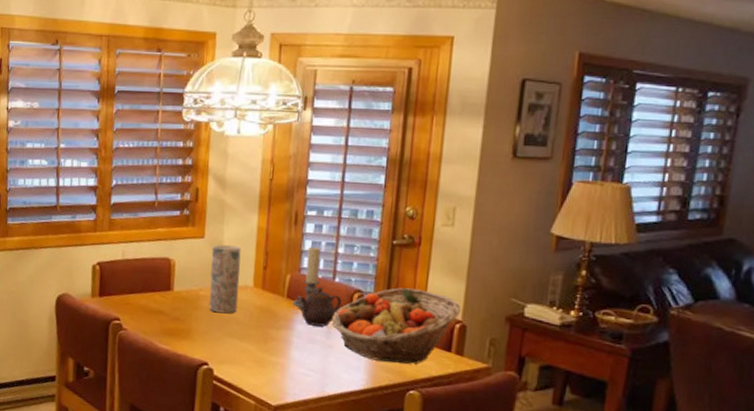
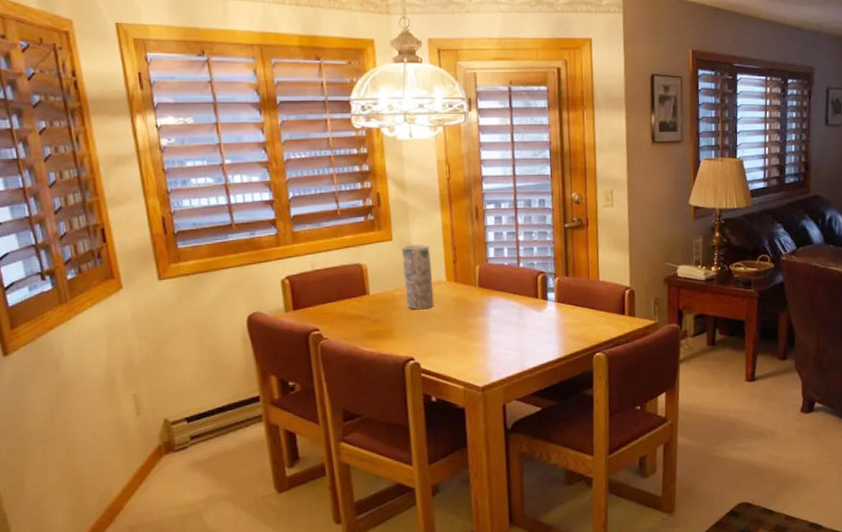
candle holder: present [292,246,321,310] -> none [484,237,507,296]
teapot: present [300,287,342,327] -> none [491,273,528,309]
fruit basket: present [331,287,461,364] -> none [521,264,628,332]

